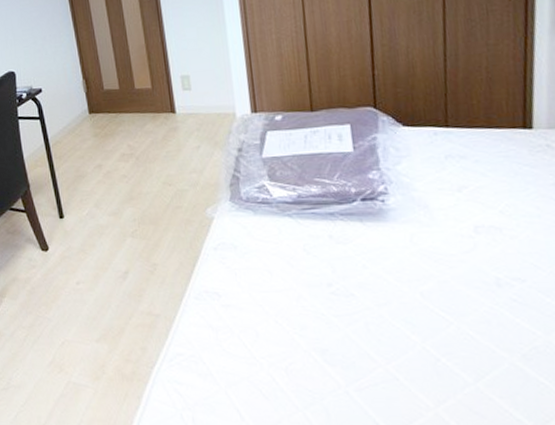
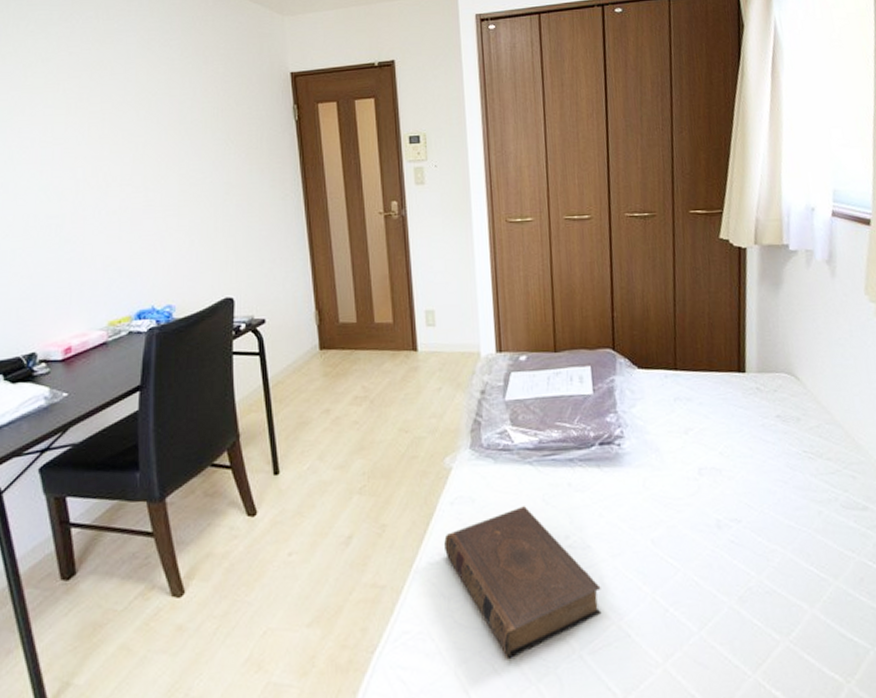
book: none [210,254,367,387] -> present [444,506,602,660]

